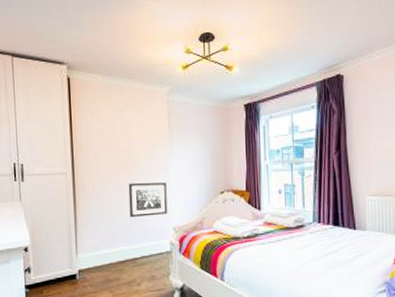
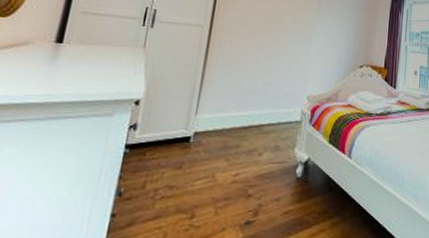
wall art: present [128,182,168,217] -> none [263,45,307,82]

